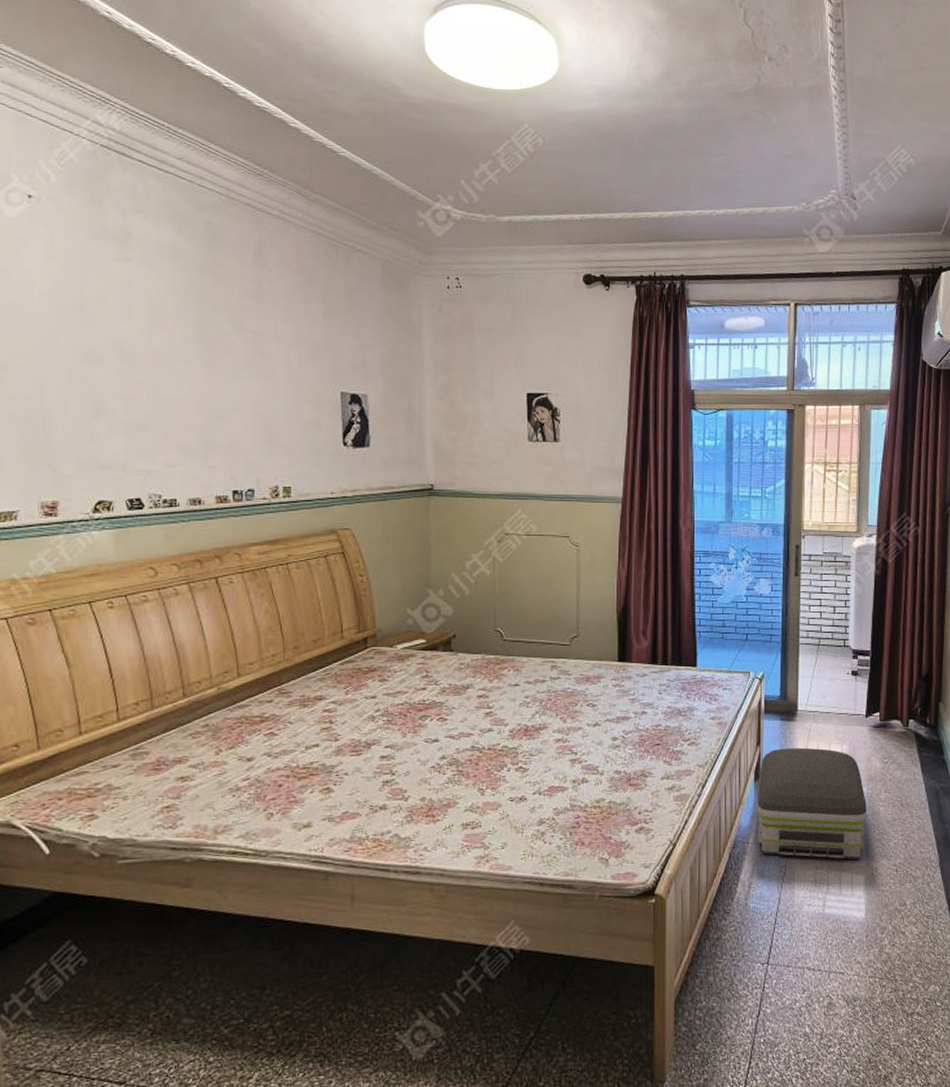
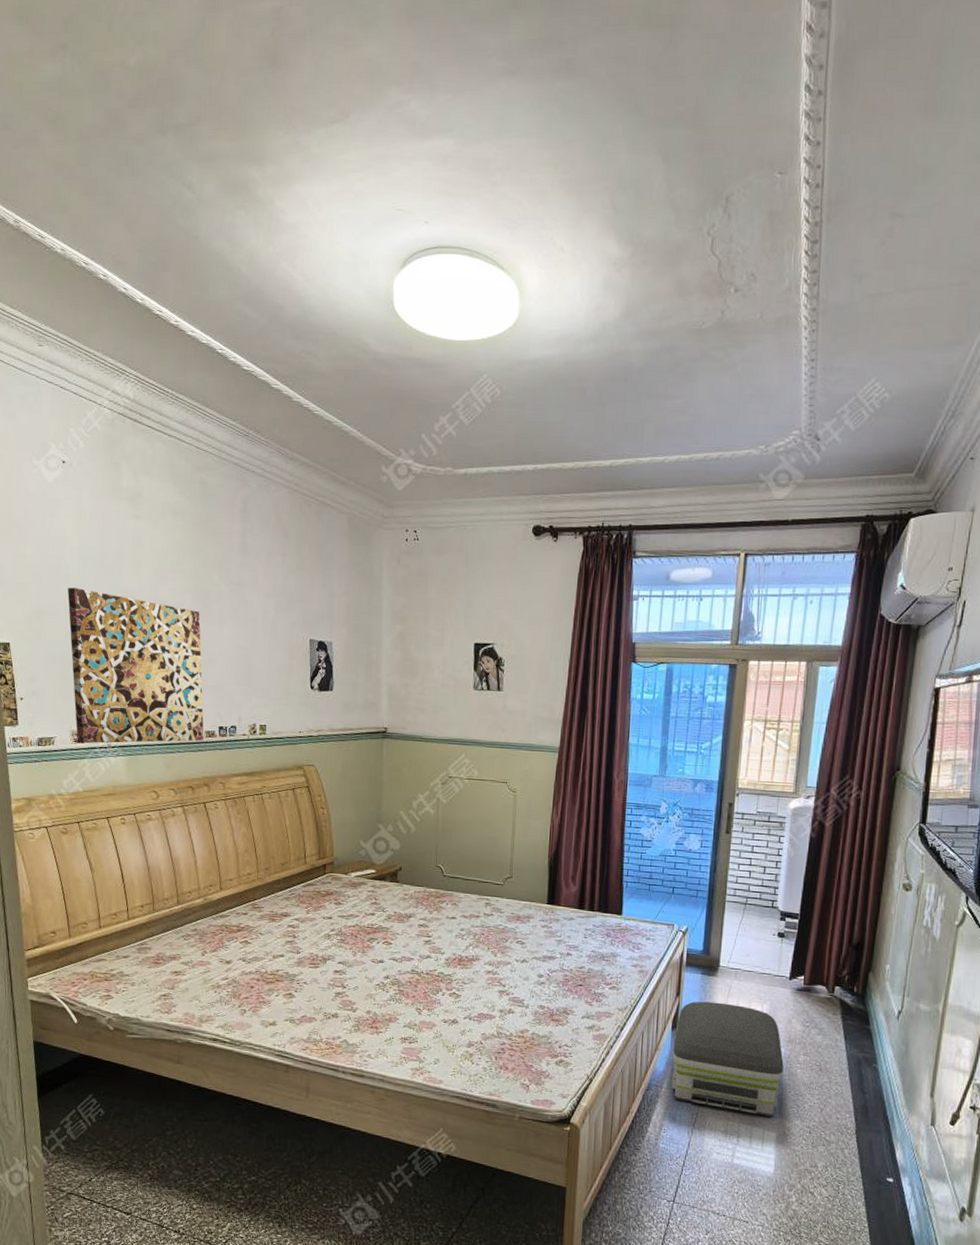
wall art: none [35,338,214,517] -> present [68,588,204,744]

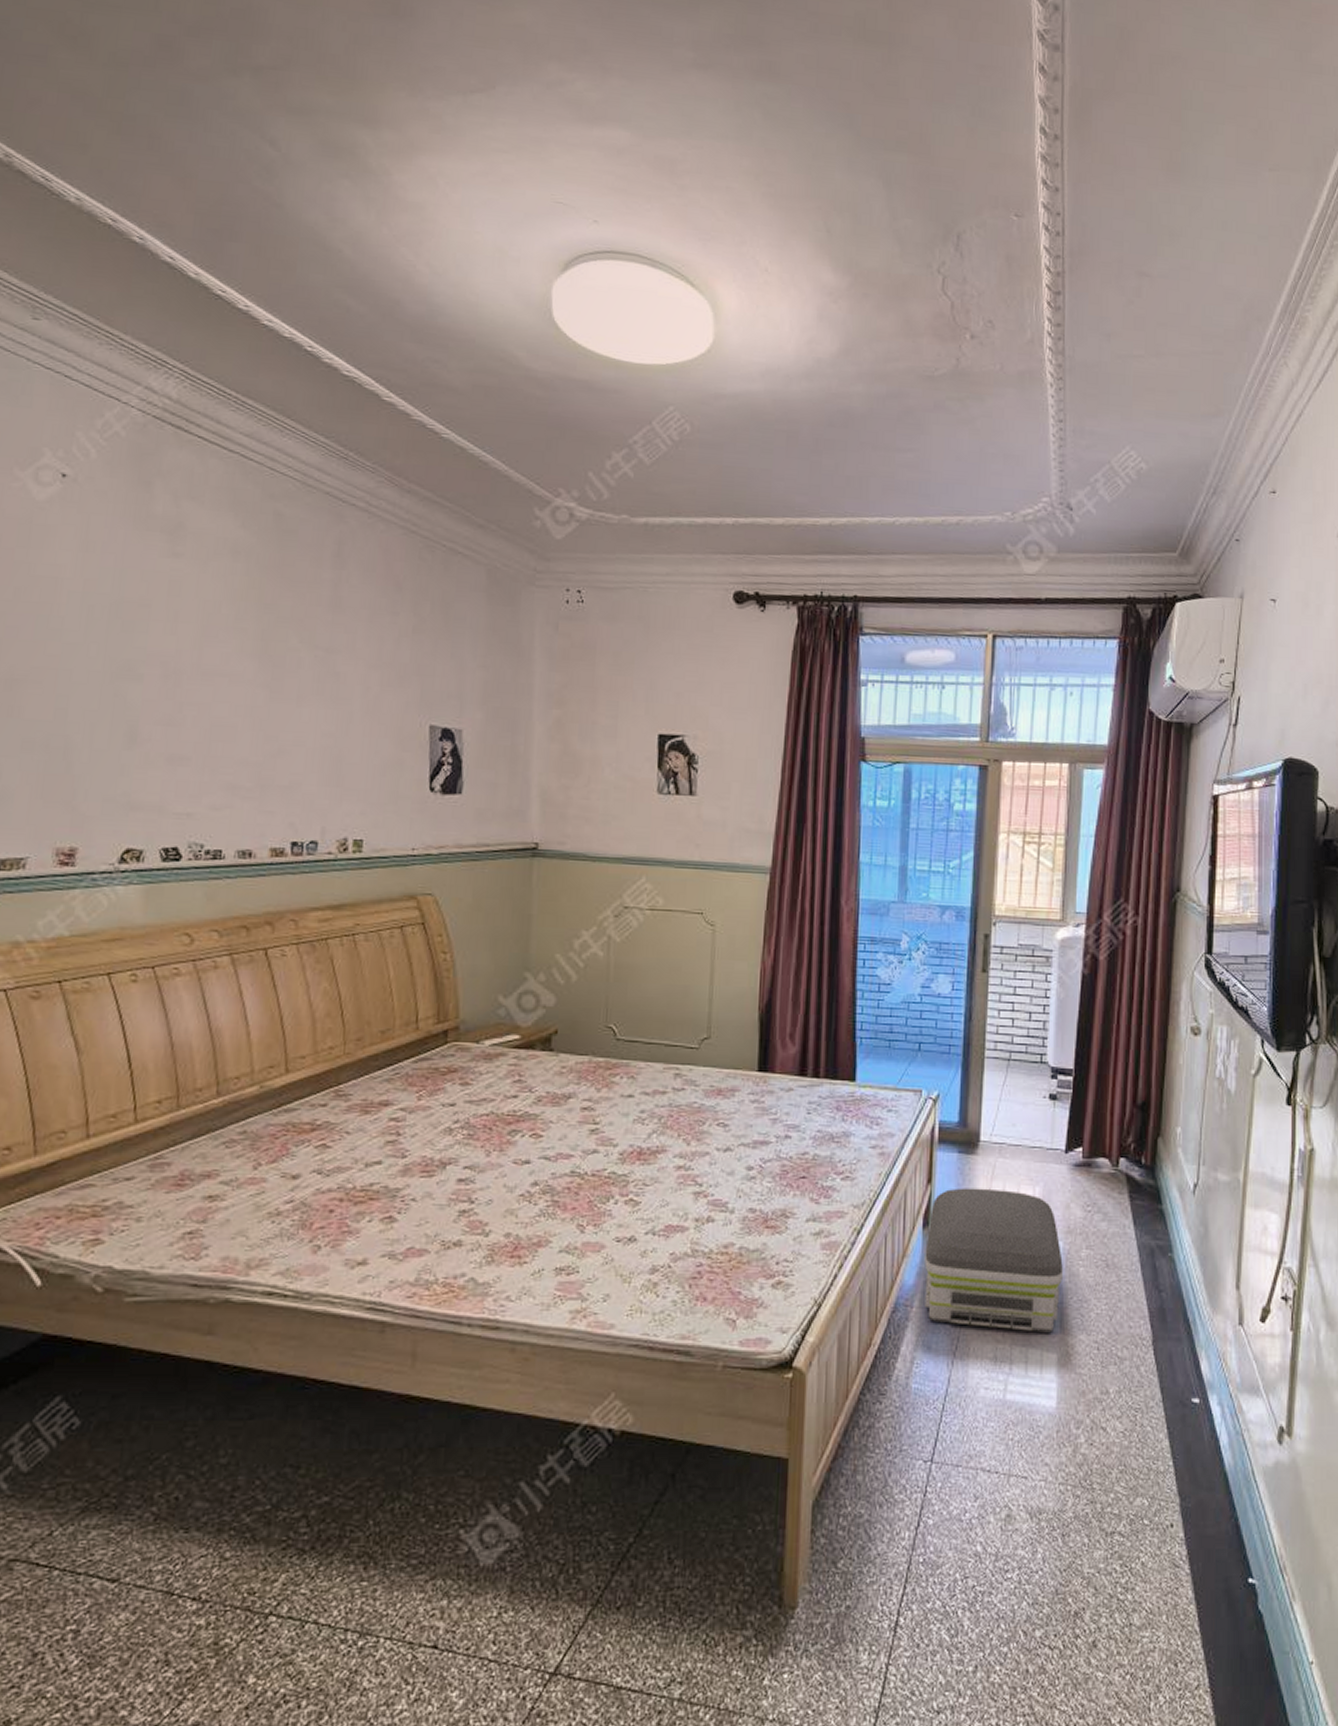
wall art: present [68,588,204,744] -> none [60,647,269,867]

